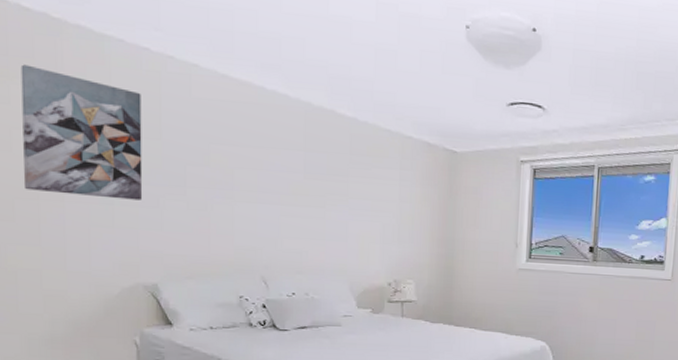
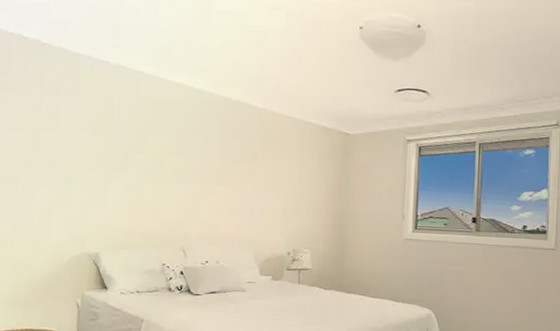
wall art: present [20,64,143,200] -> none [8,79,100,183]

